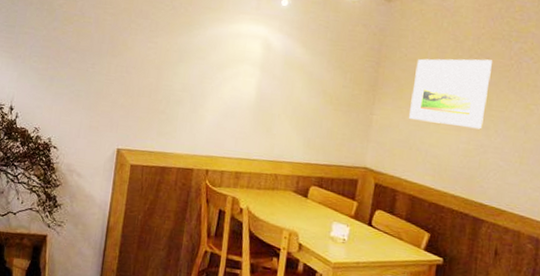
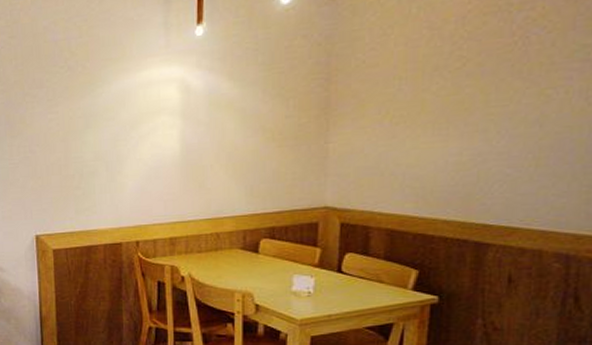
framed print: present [409,58,492,130] -> none [377,42,486,140]

